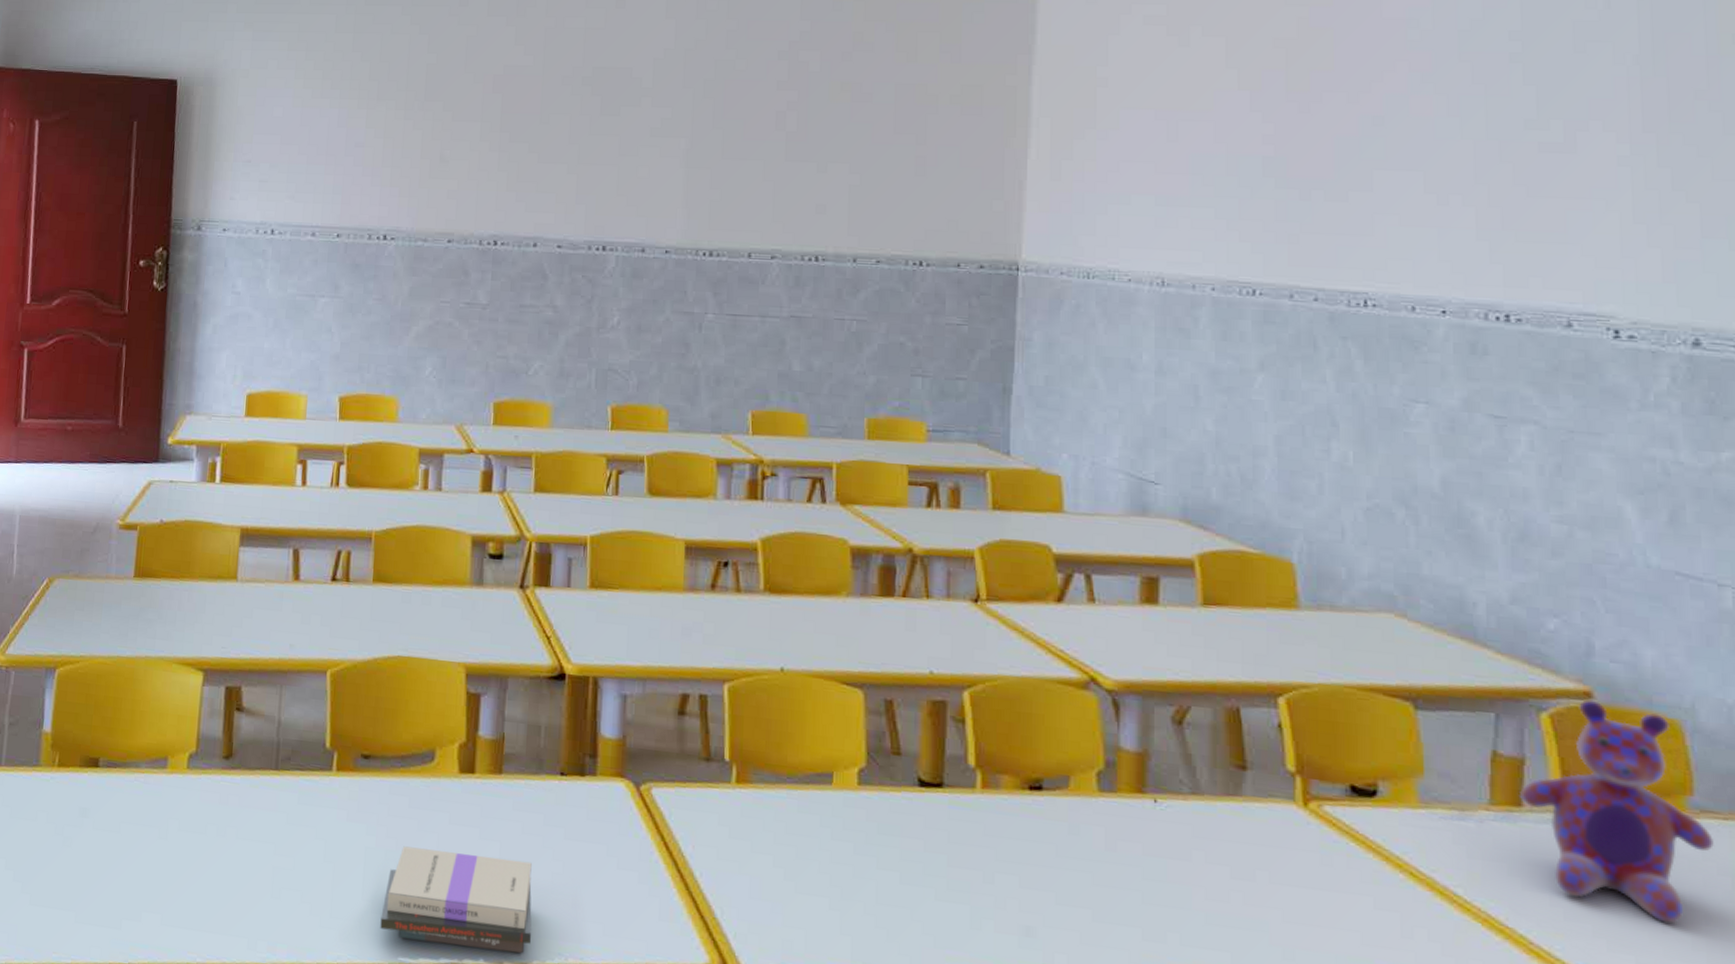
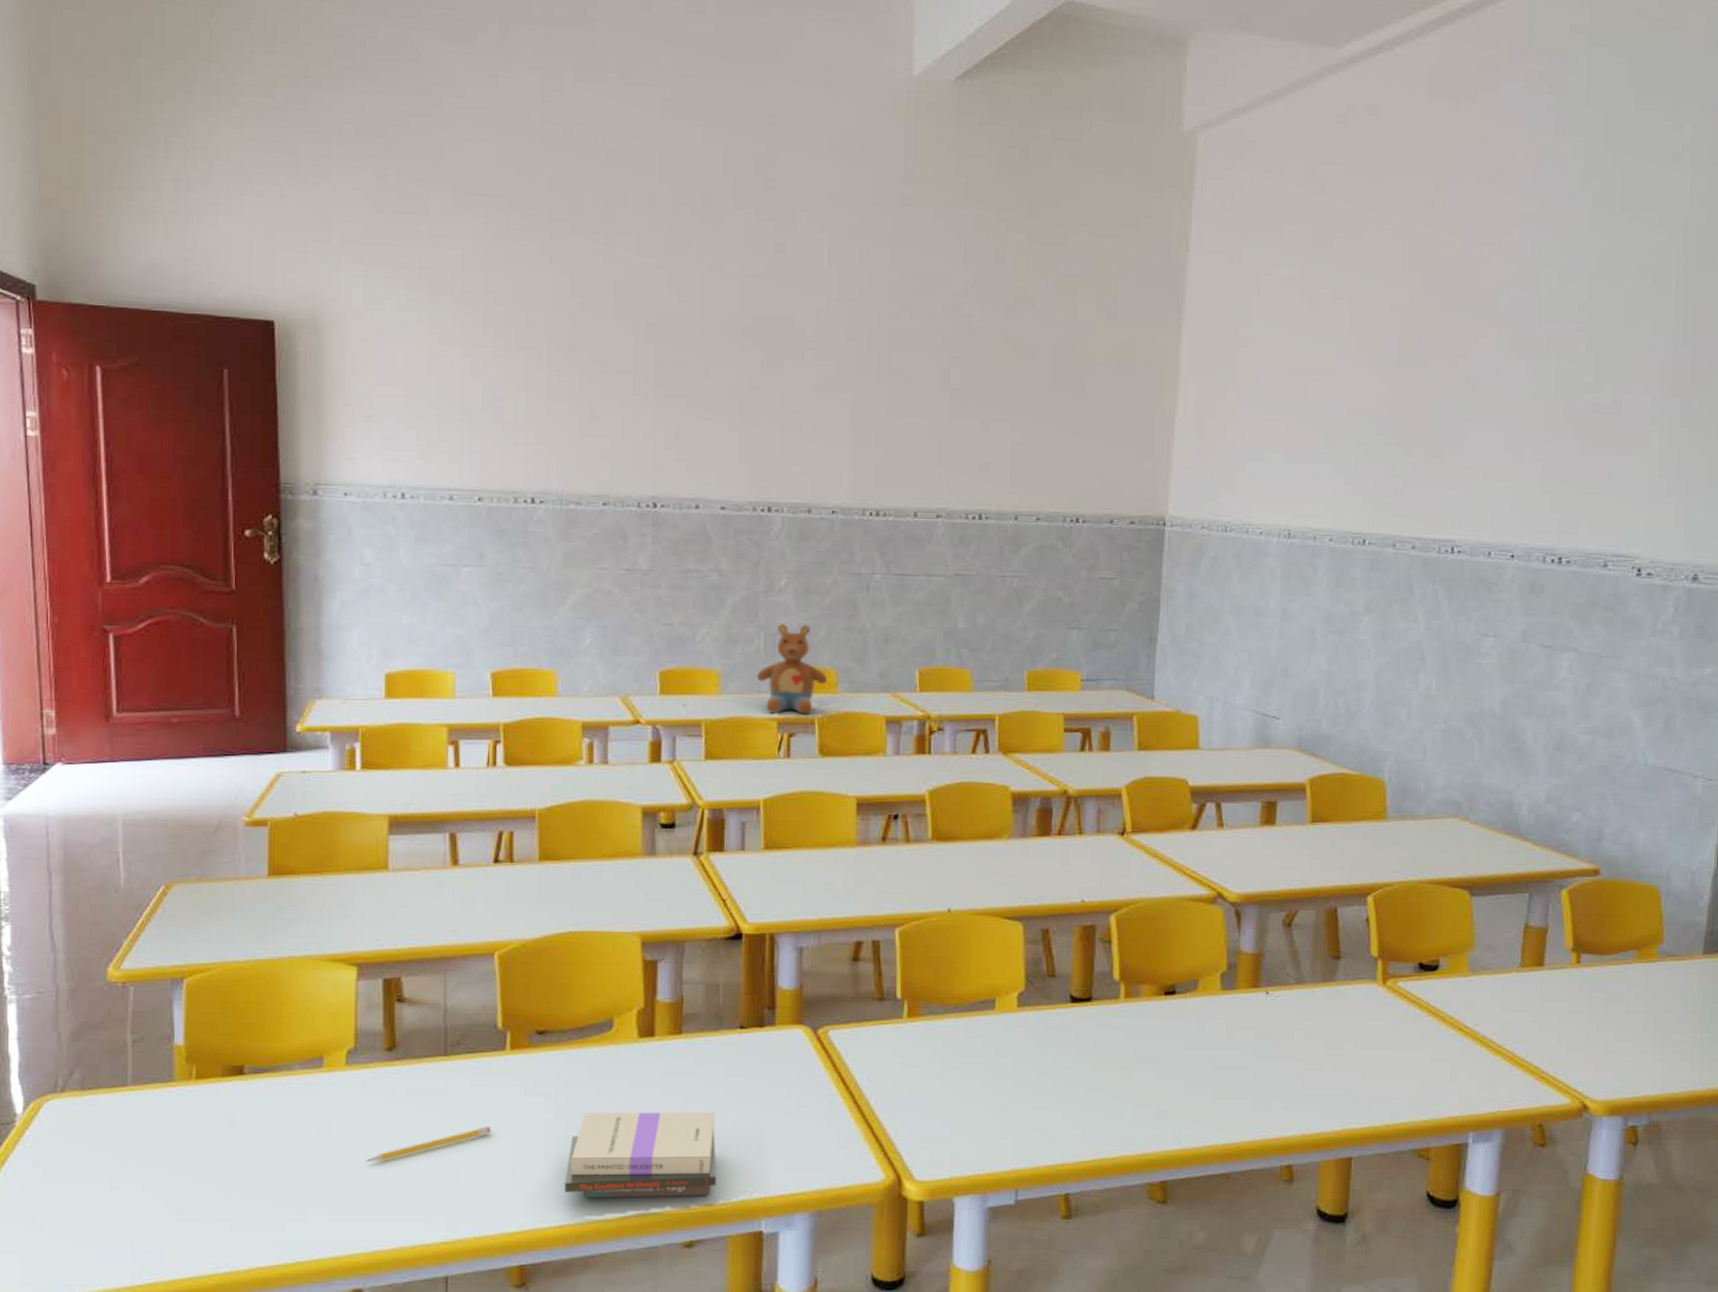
pencil: none [198,848,314,871] -> present [366,1127,491,1161]
stuffed toy: none [586,360,658,452] -> present [756,624,828,714]
stuffed animal: present [1518,699,1714,923] -> none [1541,876,1673,1044]

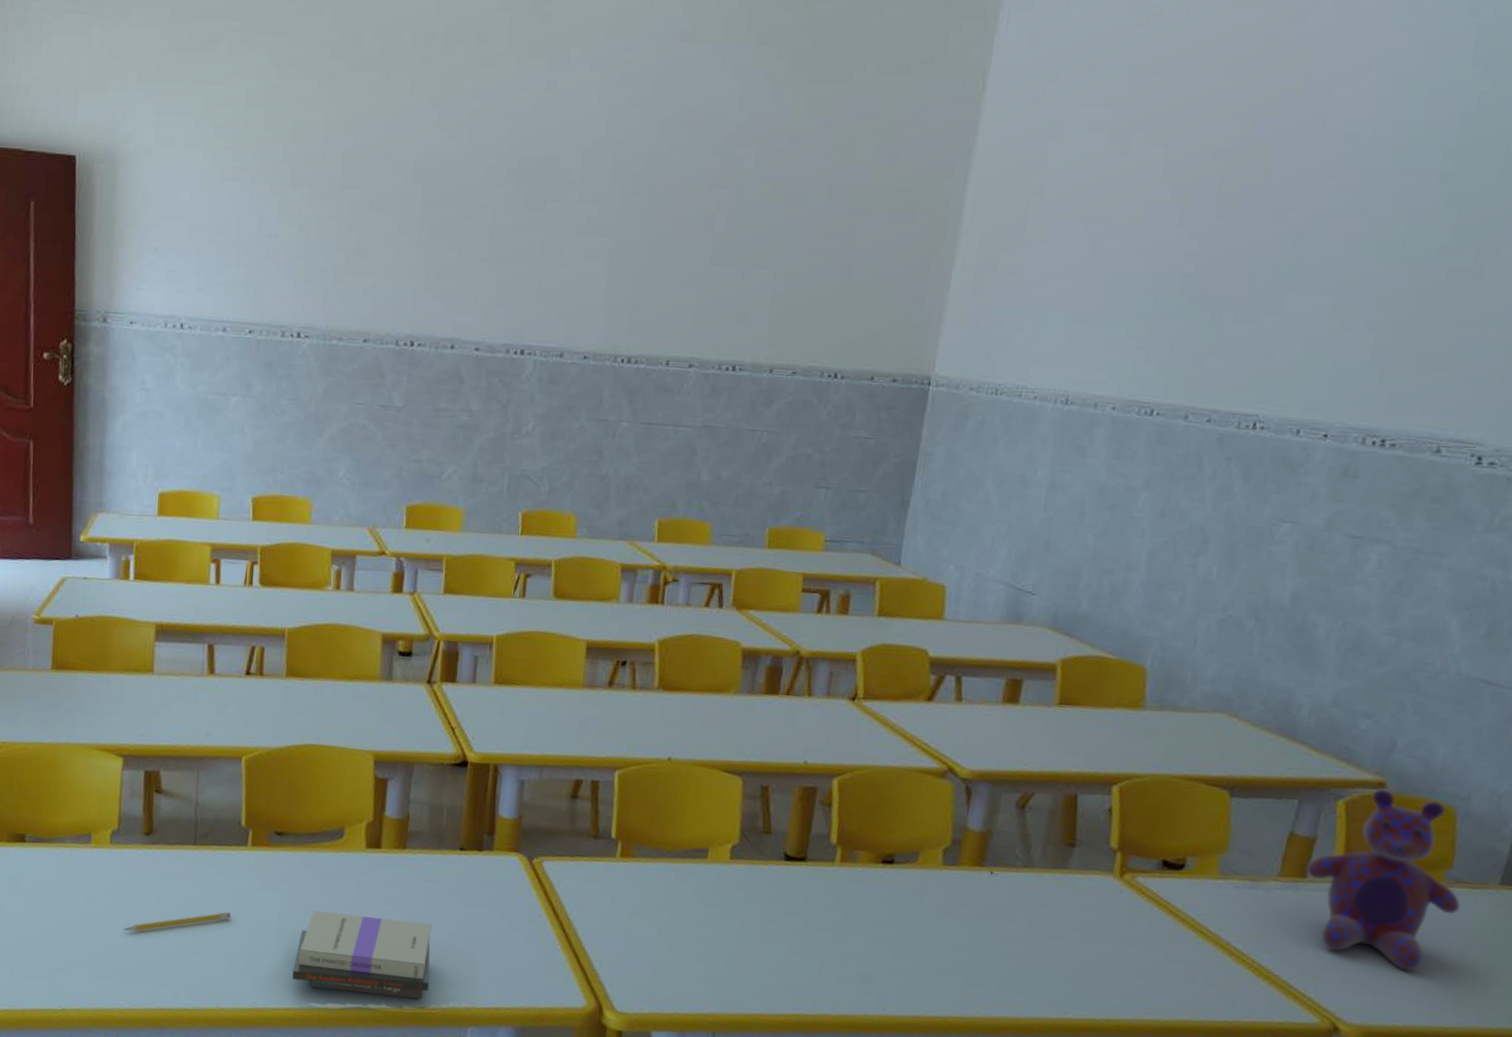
stuffed toy: present [756,624,828,714] -> none [498,466,568,557]
stuffed animal: none [1541,876,1673,1044] -> present [1305,789,1461,971]

